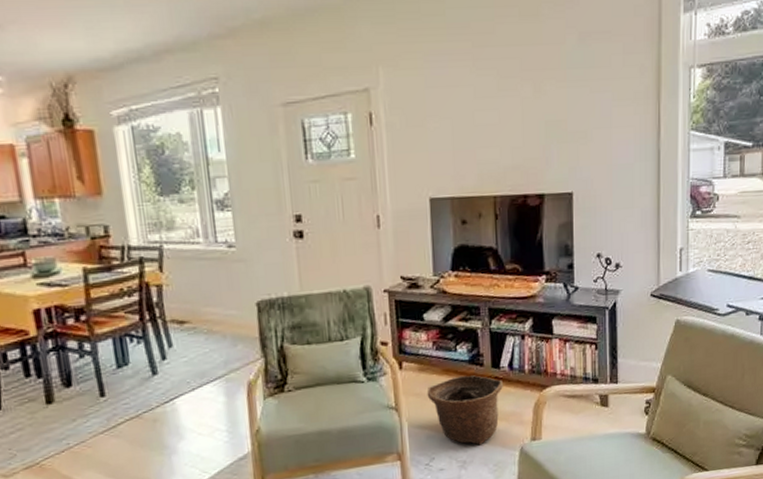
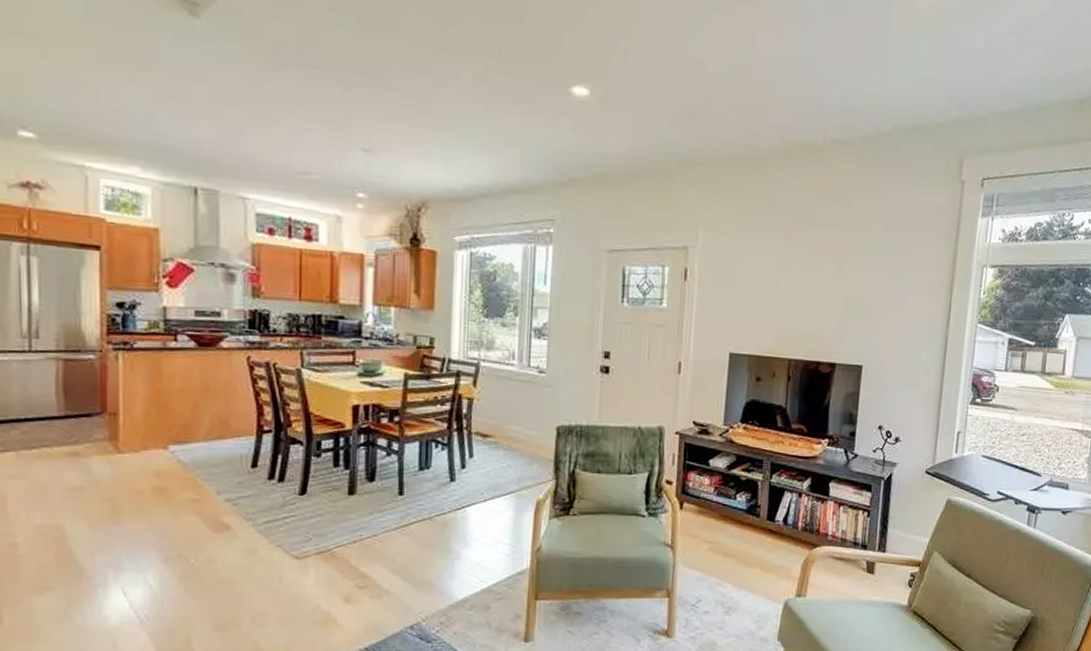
basket: present [427,375,503,446] -> none [702,523,776,594]

